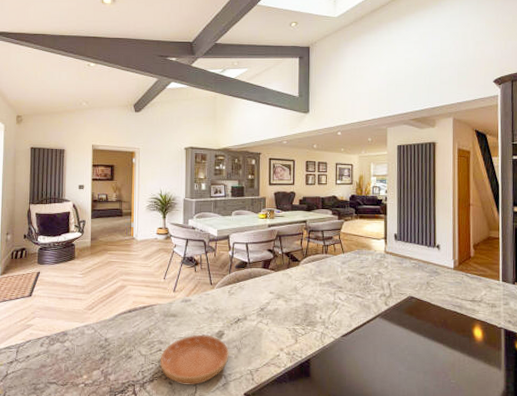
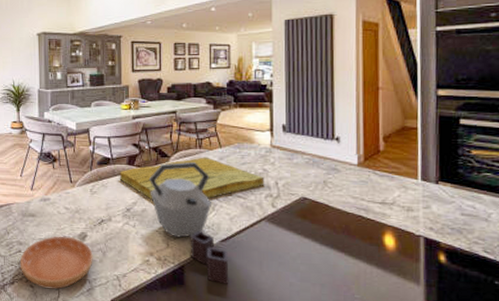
cutting board: none [255,261,380,300] -> present [119,157,265,200]
kettle: none [281,265,348,375] -> present [148,161,229,284]

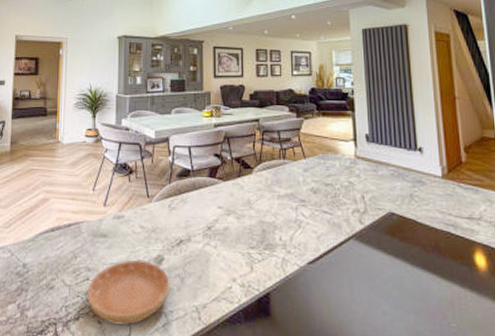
cutting board: present [119,157,265,200] -> none [200,168,351,217]
kettle: present [148,161,229,284] -> none [231,173,319,314]

